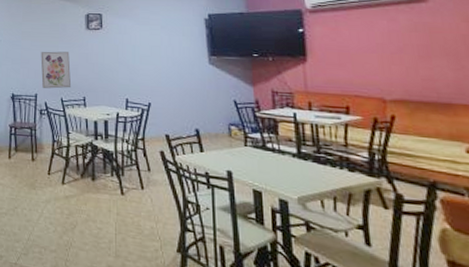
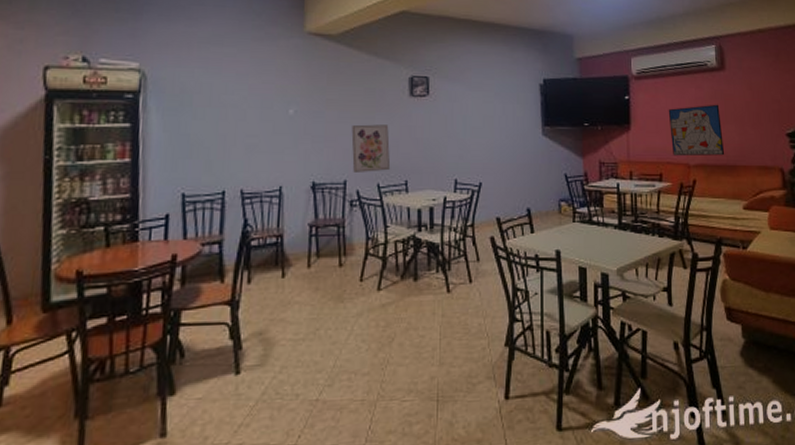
wall art: none [353,37,434,92] -> present [668,104,725,156]

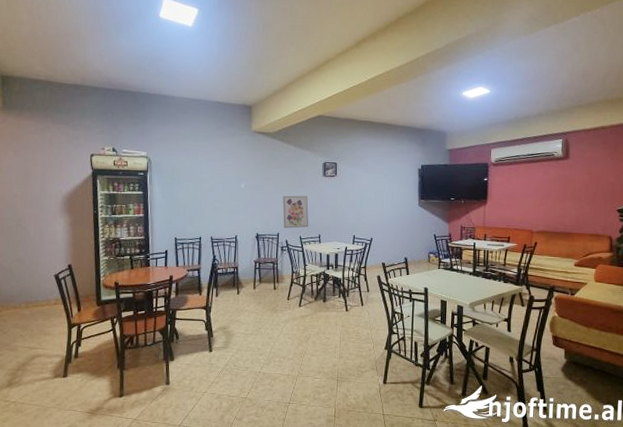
wall art: present [668,104,725,156] -> none [518,185,563,225]

